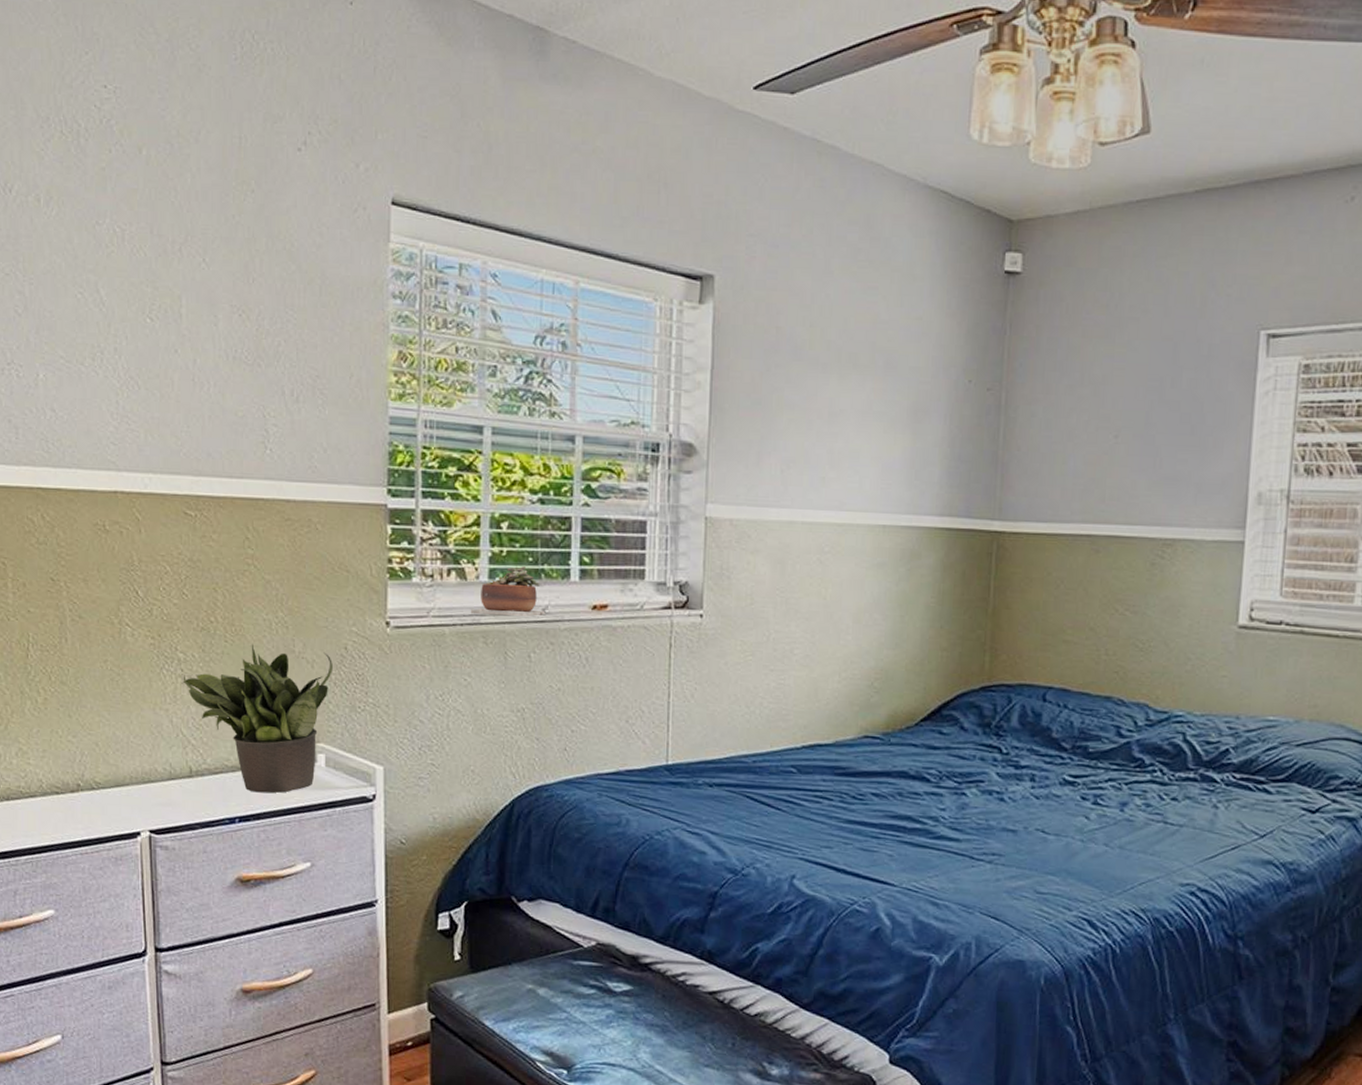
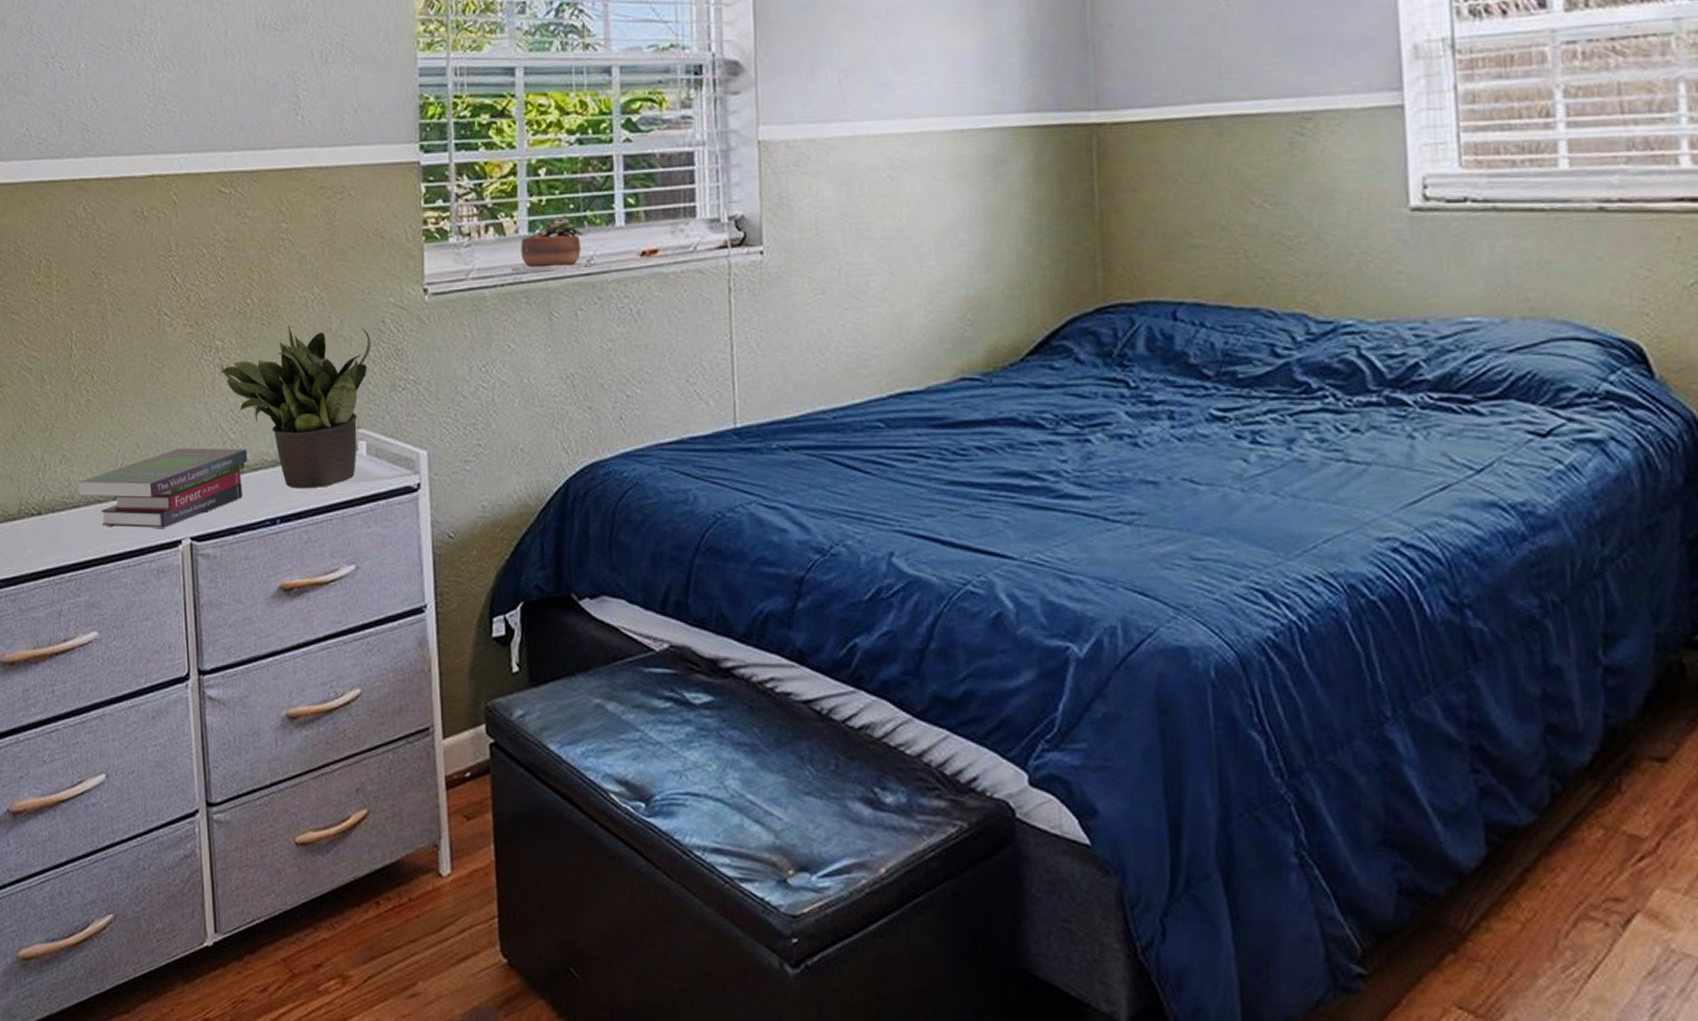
books: none [35,749,208,821] -> present [79,448,248,528]

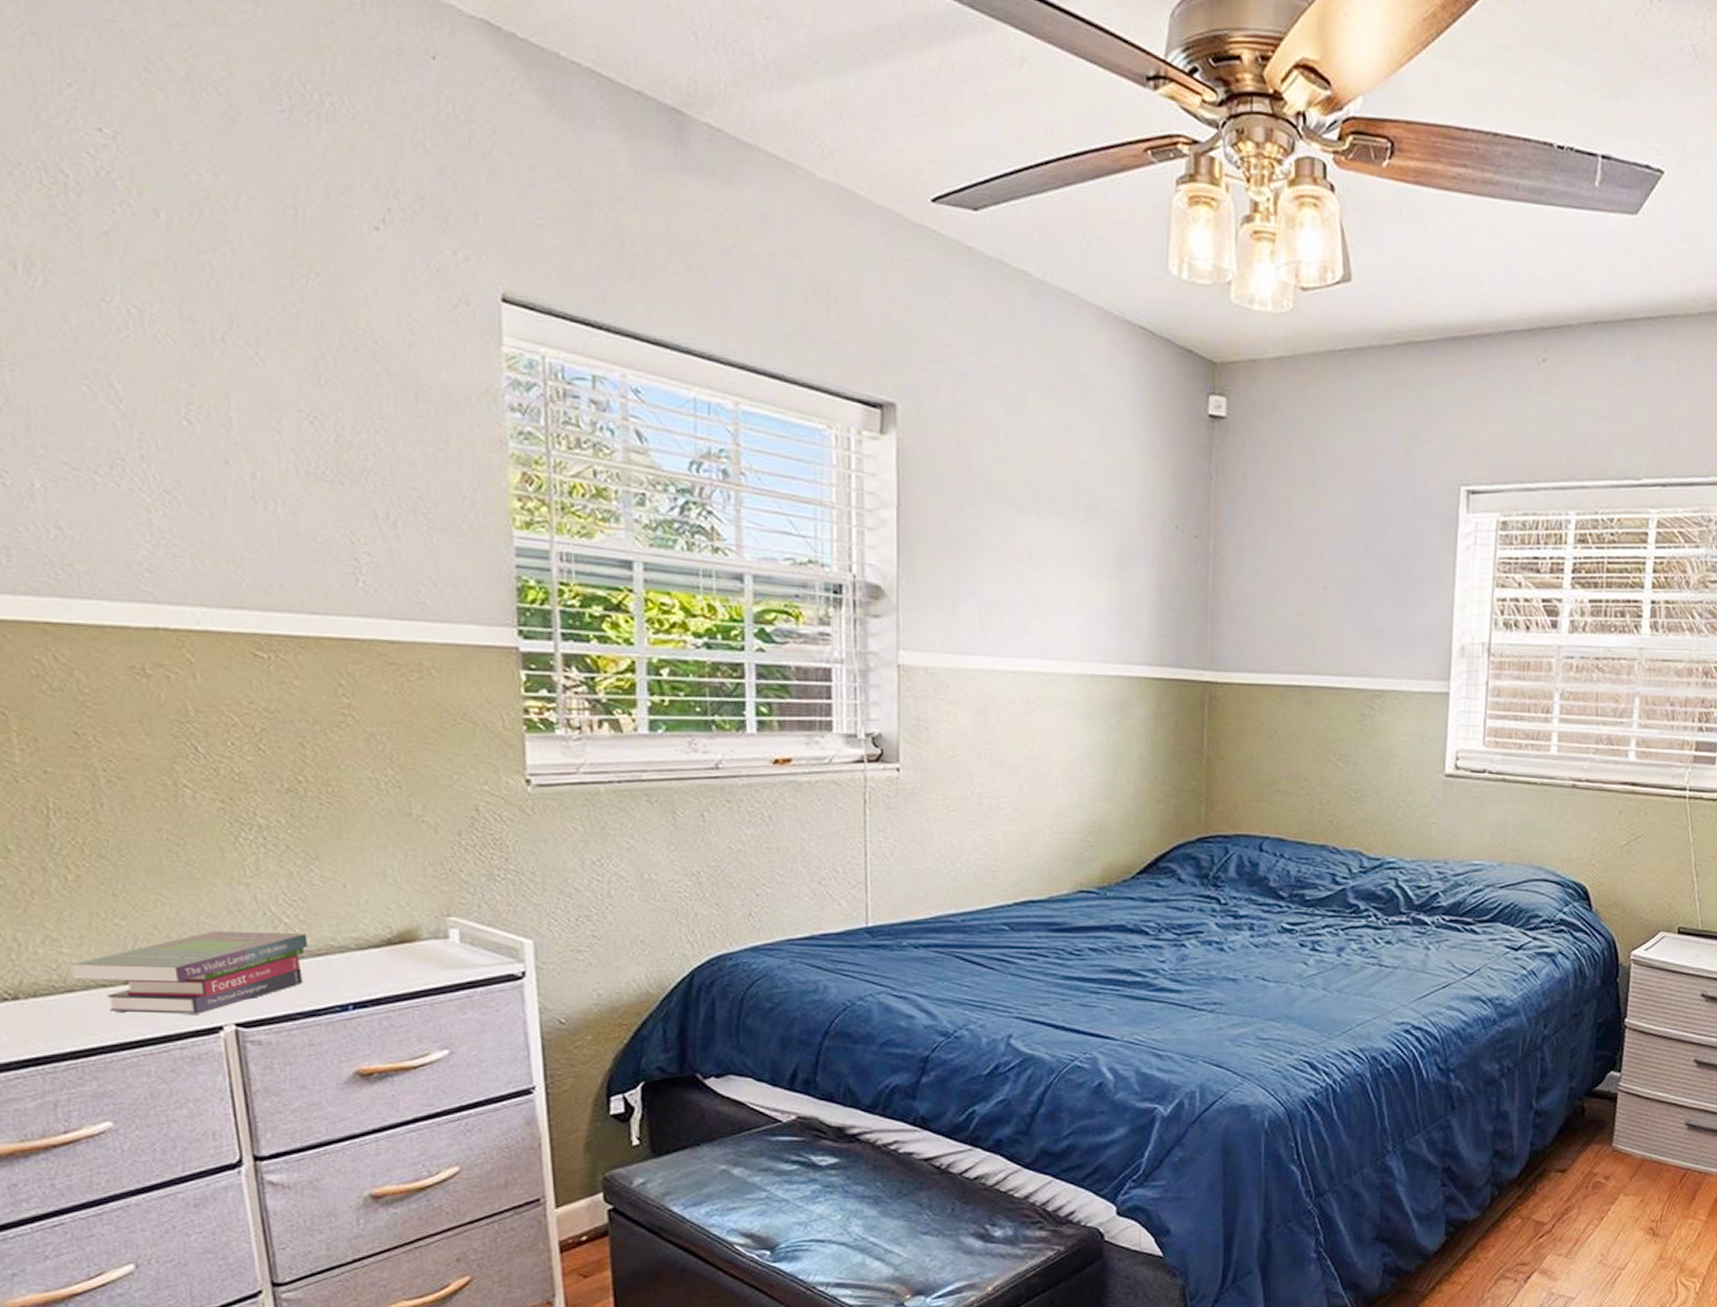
potted plant: present [221,325,371,489] -> none [266,807,462,975]
succulent plant: present [512,215,591,273] -> none [630,717,719,773]

